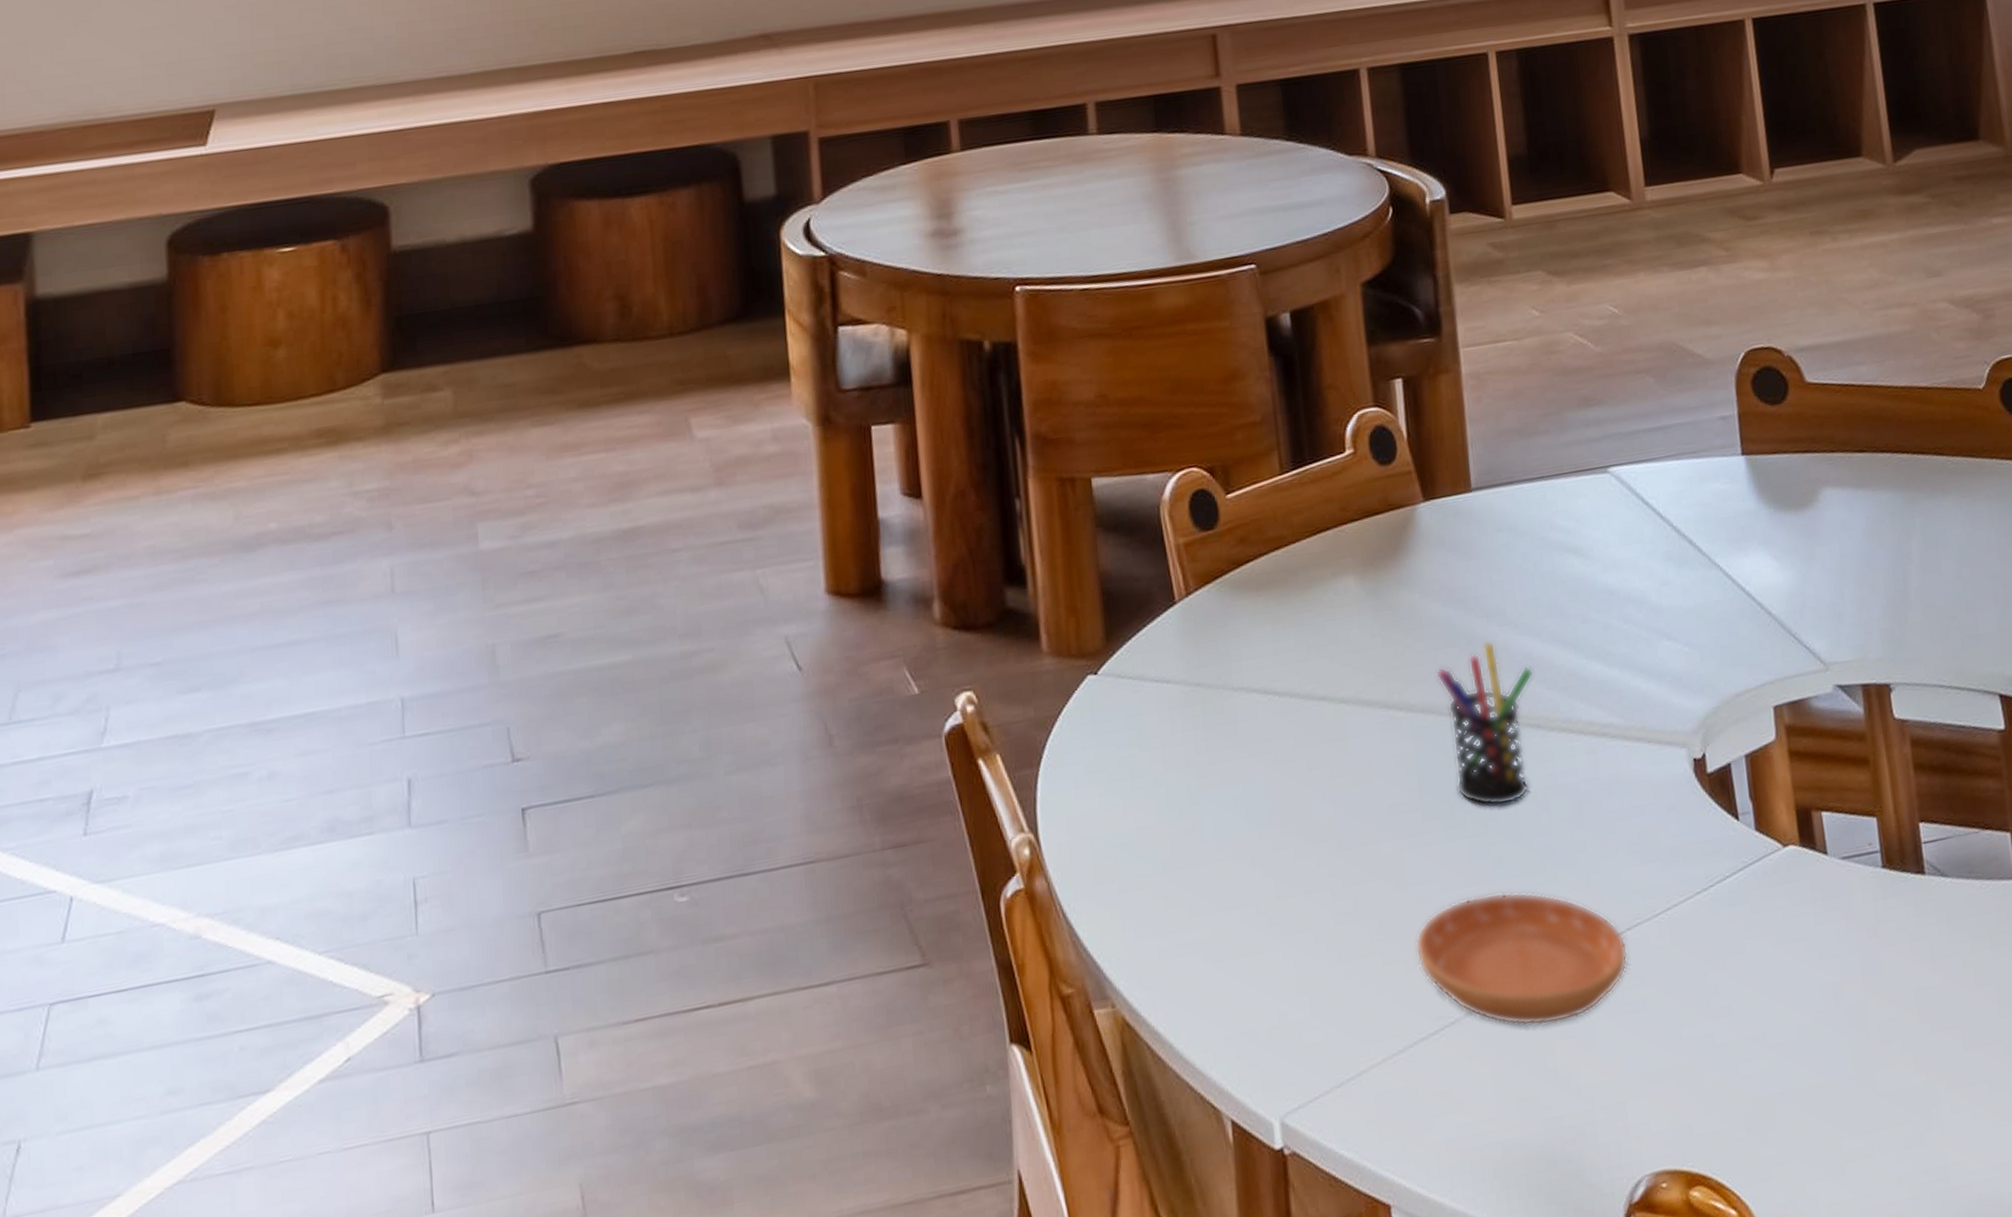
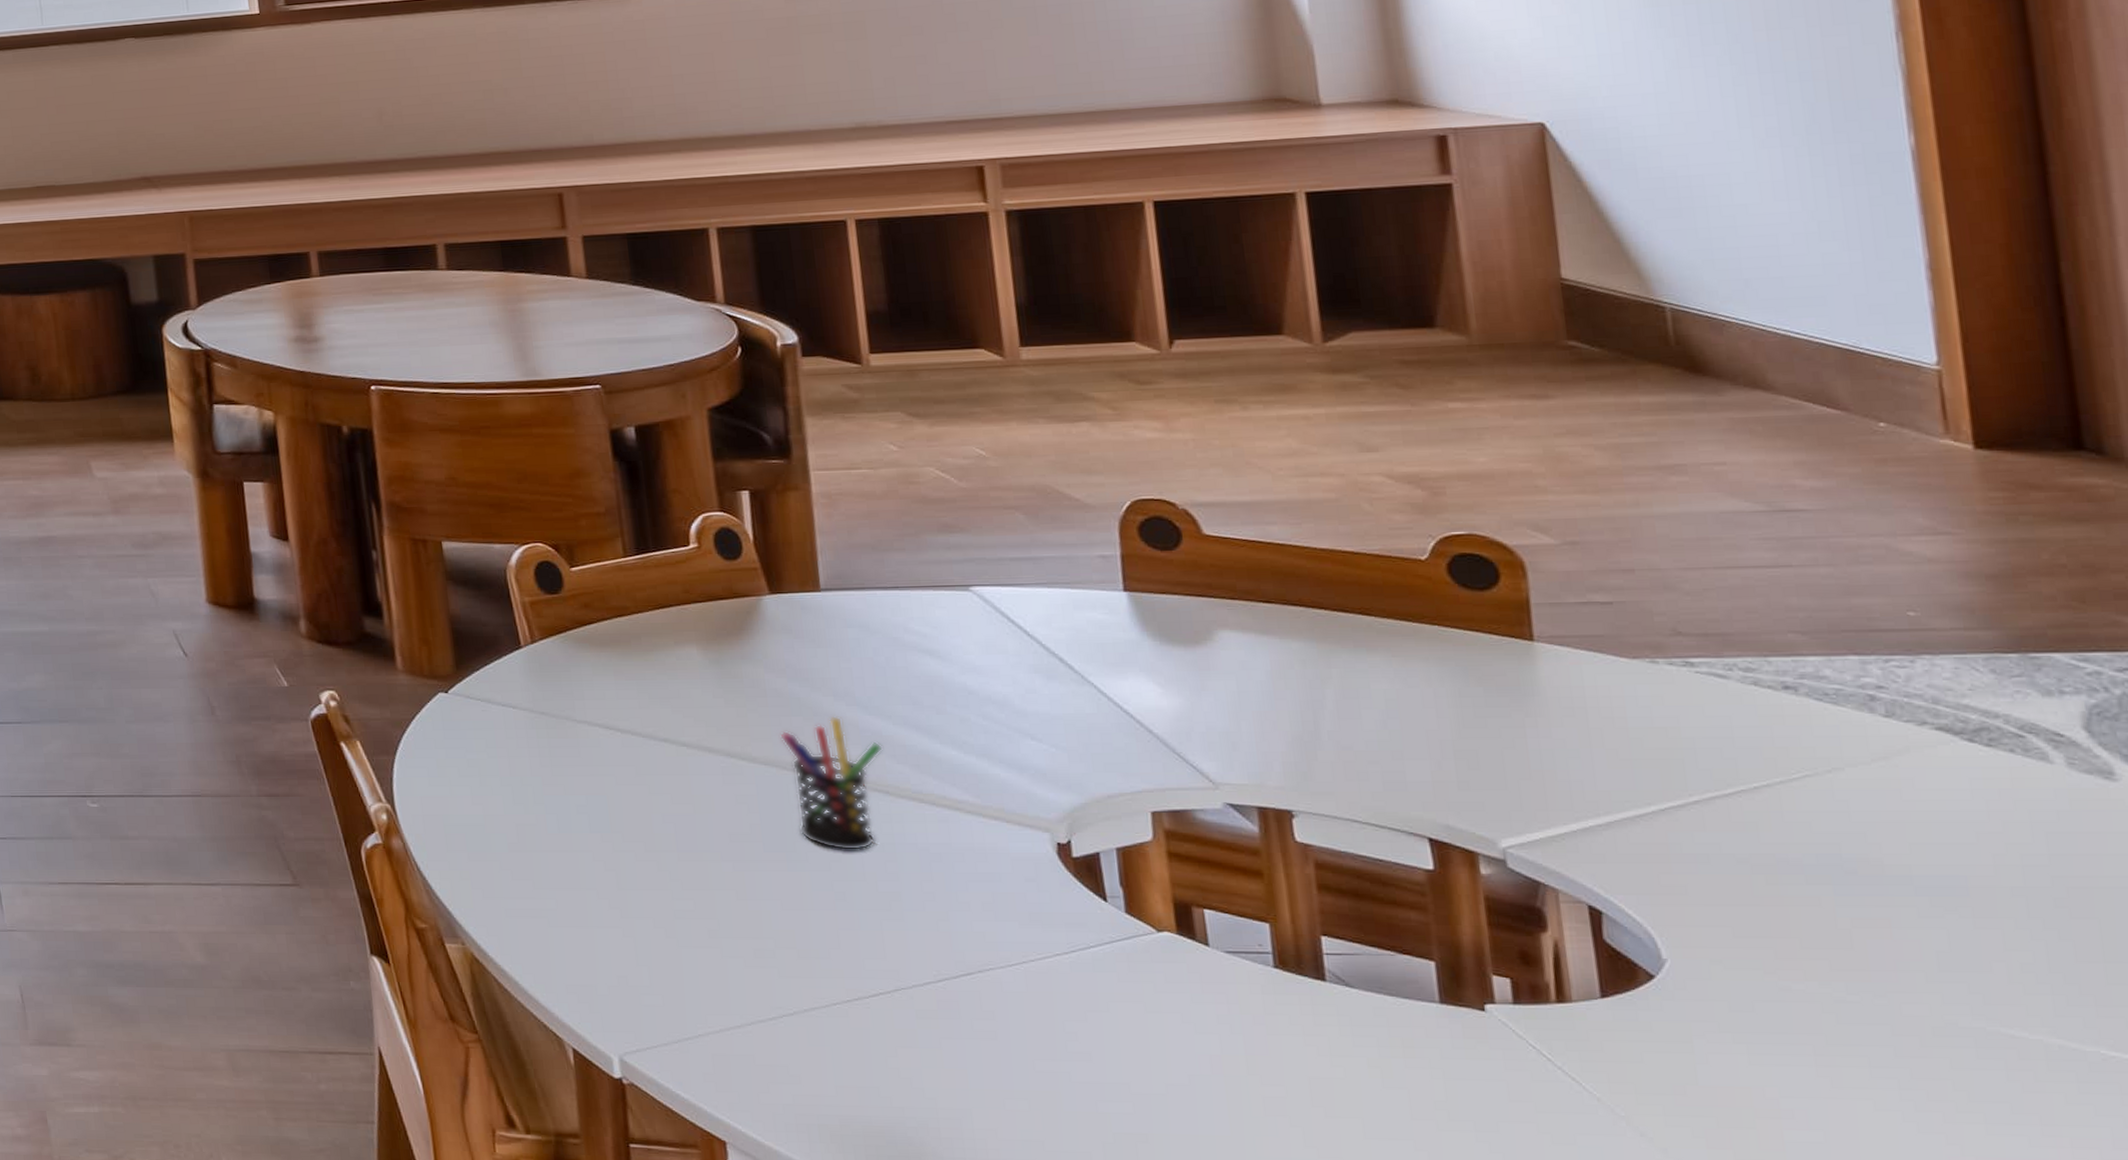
saucer: present [1415,891,1629,1027] -> none [754,919,979,1034]

